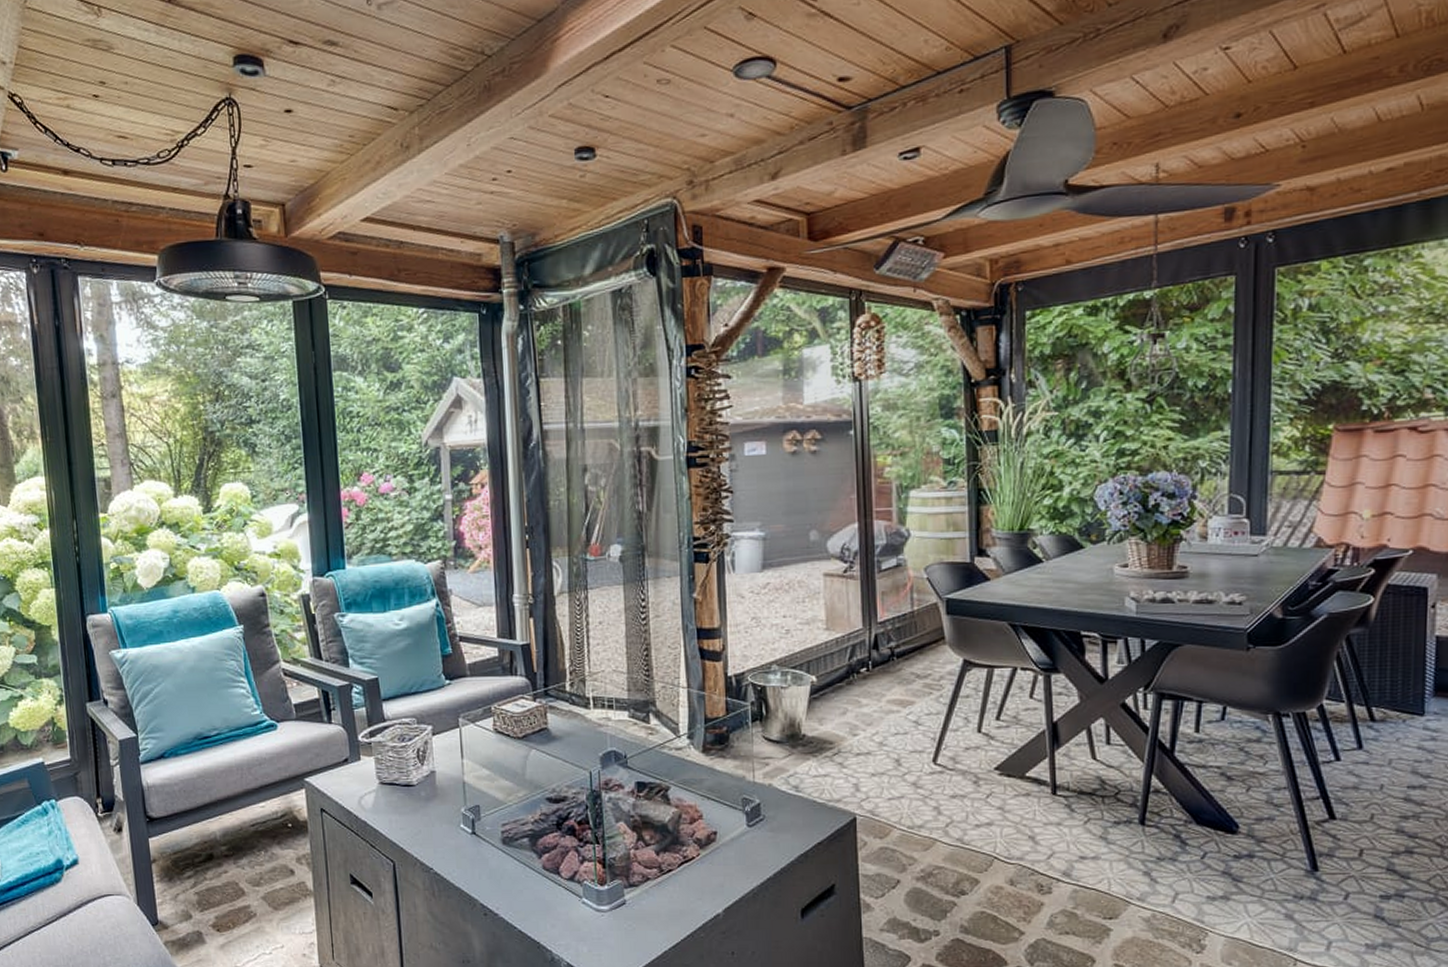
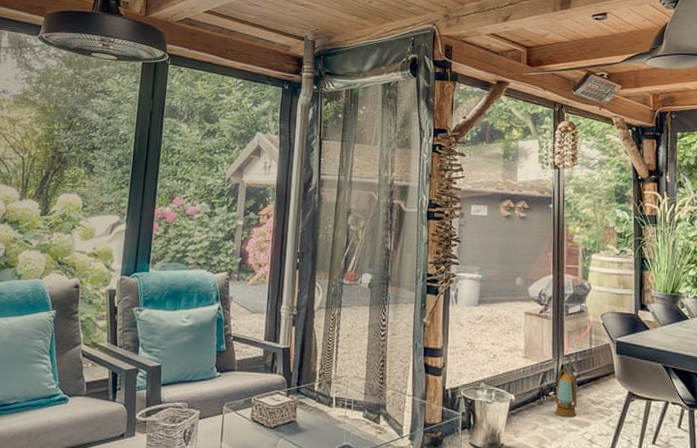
lantern: none [868,639,897,697] -> present [555,369,577,417]

